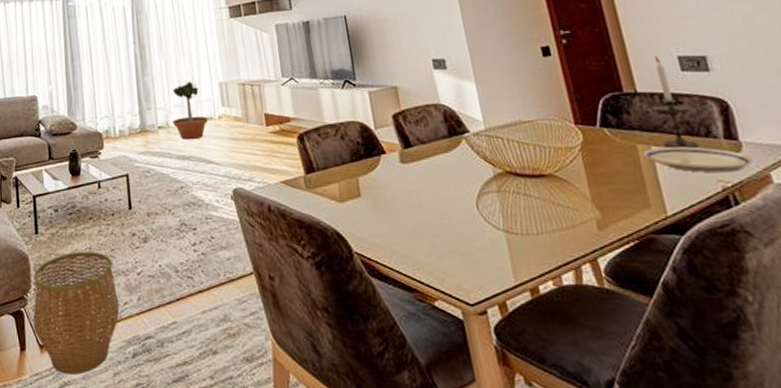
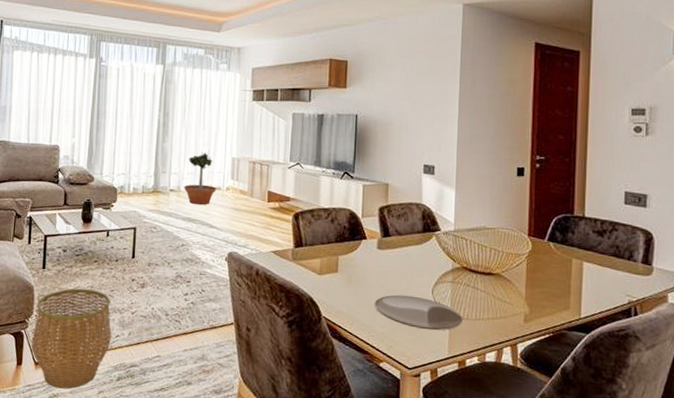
plate: none [411,214,523,254] -> present [375,294,463,331]
plate: present [642,146,755,173] -> none [575,263,659,290]
candlestick: present [651,55,699,149] -> none [592,188,624,268]

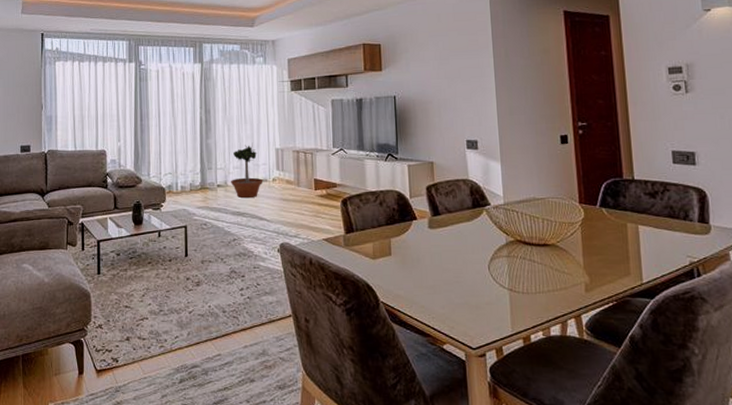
basket: present [31,288,113,389] -> none [91,291,172,396]
plate: present [375,294,463,331] -> none [432,273,523,308]

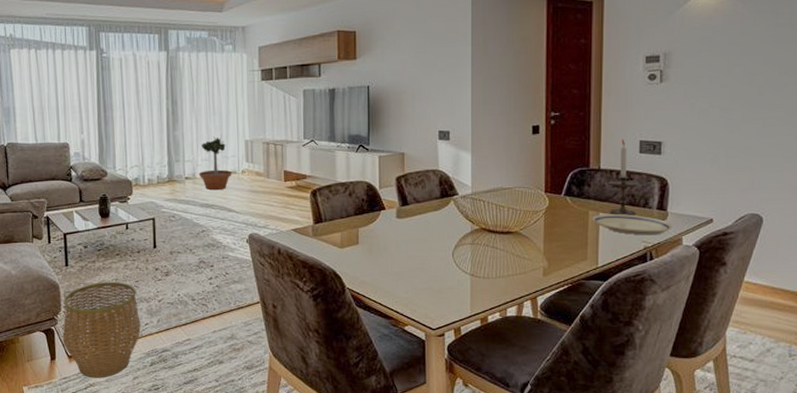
basket: none [91,291,172,396] -> present [62,281,142,378]
plate: none [631,227,719,250] -> present [592,214,674,236]
candlestick: none [644,149,677,229] -> present [608,139,640,216]

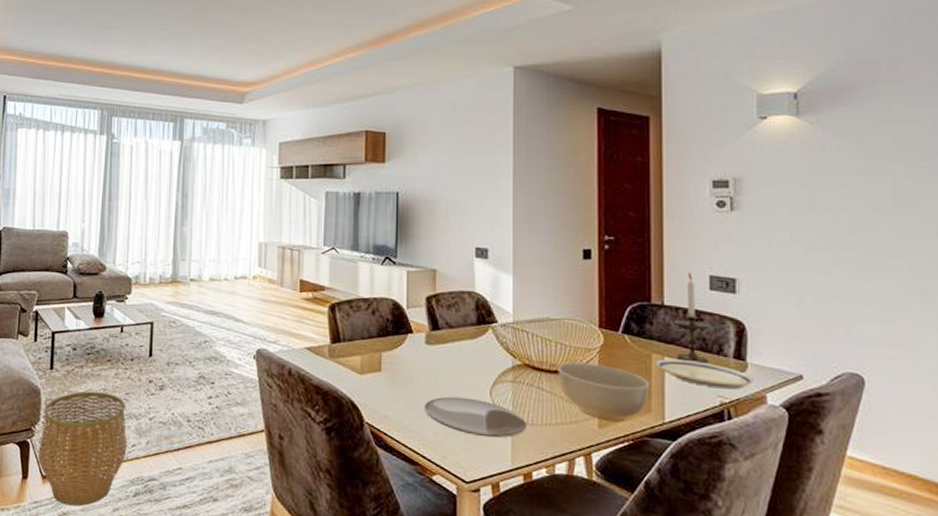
potted tree: present [198,134,232,191] -> none [205,234,243,296]
plate: none [397,260,483,292] -> present [425,396,527,438]
bowl: none [510,223,586,269] -> present [558,362,649,422]

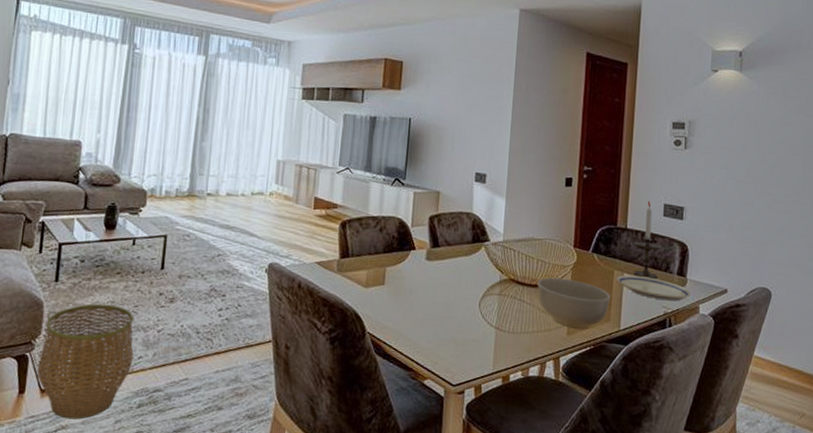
plate: present [425,396,527,438] -> none [421,308,508,345]

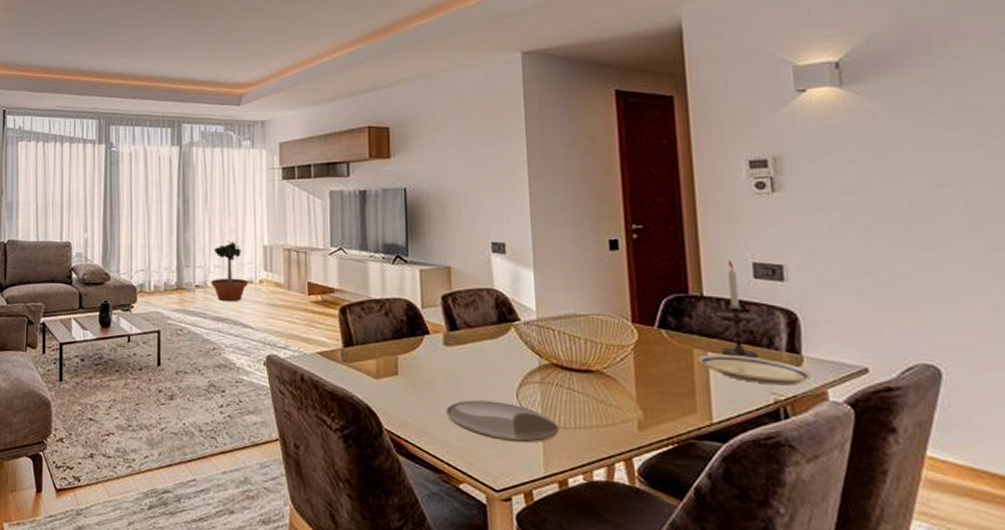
basket: present [37,303,134,420] -> none [51,402,141,520]
potted tree: none [222,150,259,211] -> present [210,238,249,302]
plate: none [421,308,508,345] -> present [447,400,559,443]
bowl: present [537,277,611,329] -> none [589,360,693,423]

